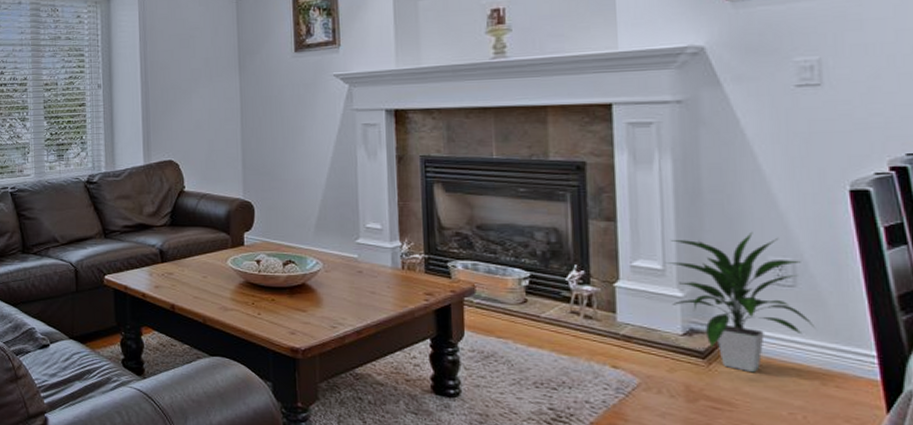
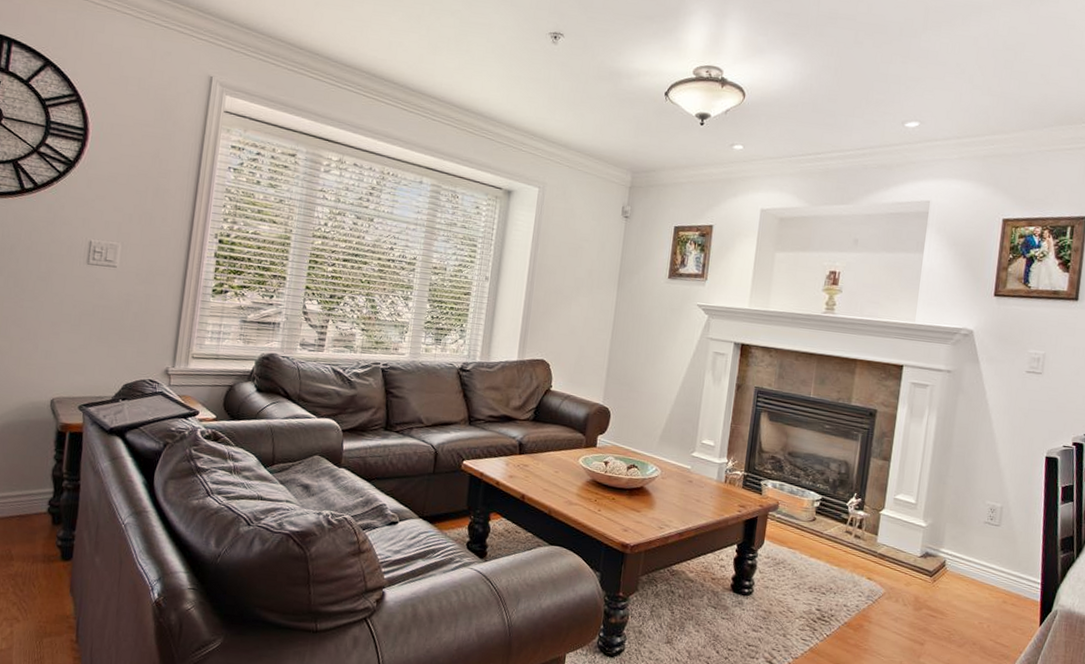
indoor plant: present [666,231,814,373] -> none [917,480,1006,590]

